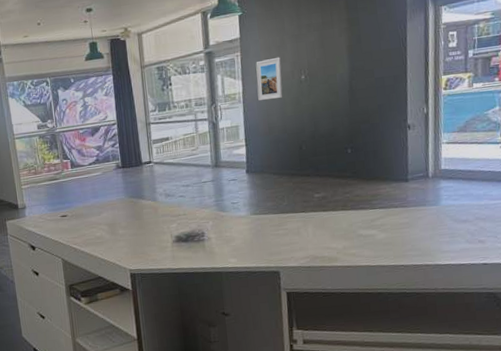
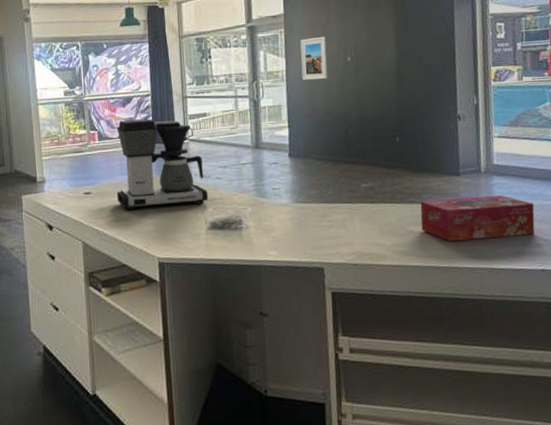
coffee maker: none [87,145,173,230] -> present [116,118,209,211]
tissue box: none [370,197,480,242] -> present [420,195,535,241]

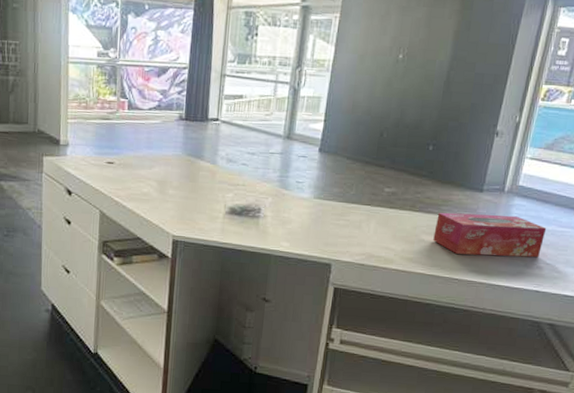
coffee maker: present [116,118,209,211] -> none [139,91,232,189]
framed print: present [300,36,328,80] -> none [348,27,382,76]

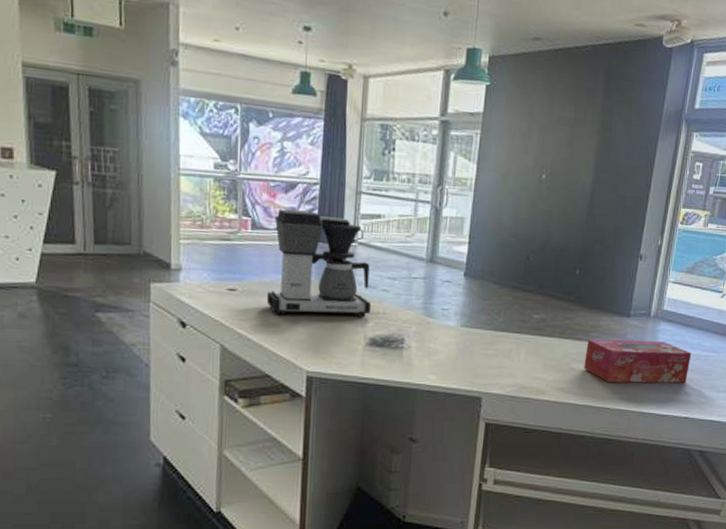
coffee maker: none [139,91,232,189] -> present [266,209,372,317]

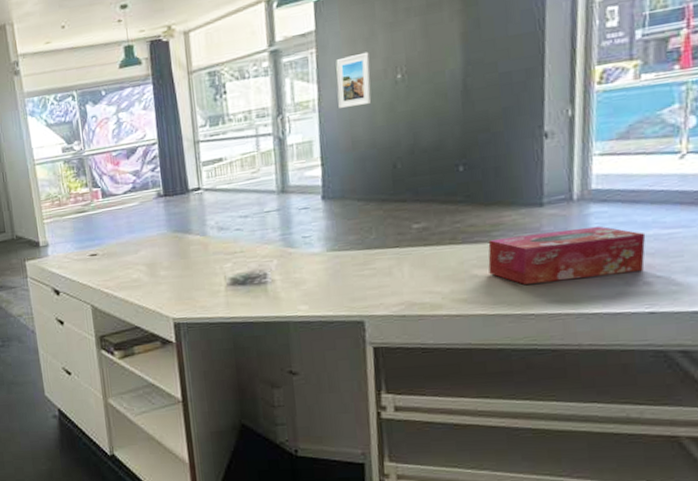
coffee maker: present [266,209,372,317] -> none [122,169,228,271]
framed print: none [491,146,524,196] -> present [336,51,372,108]

